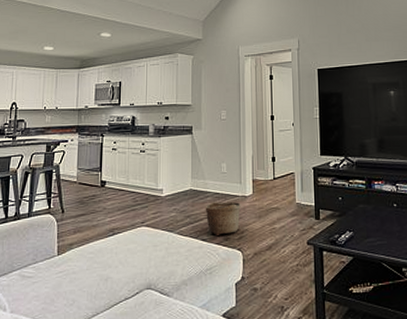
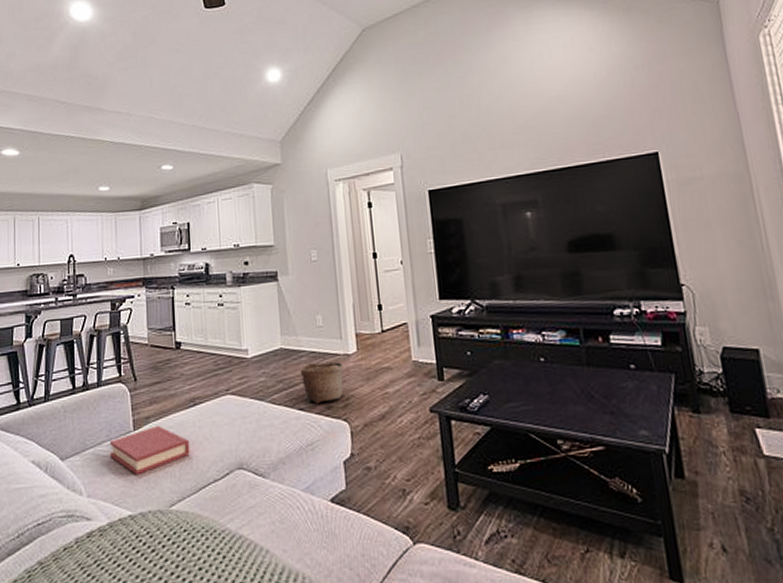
hardback book: none [34,252,107,293] -> present [109,426,190,474]

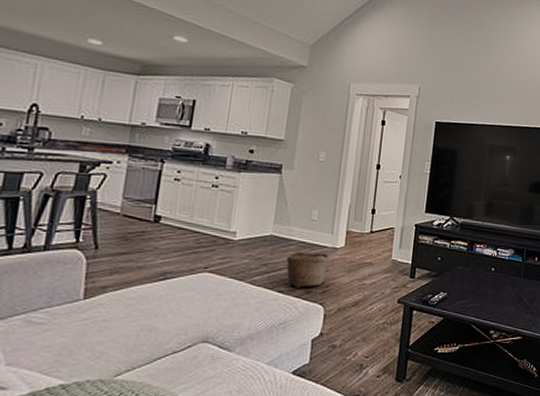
hardback book: present [109,426,190,474] -> none [46,297,152,343]

